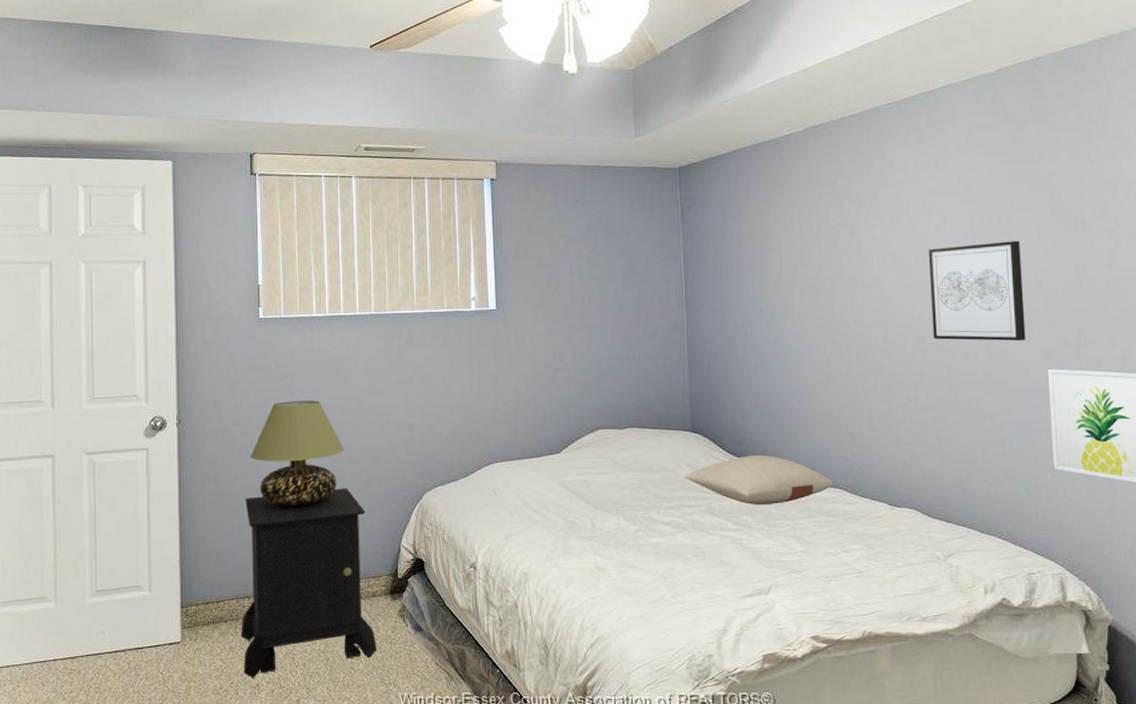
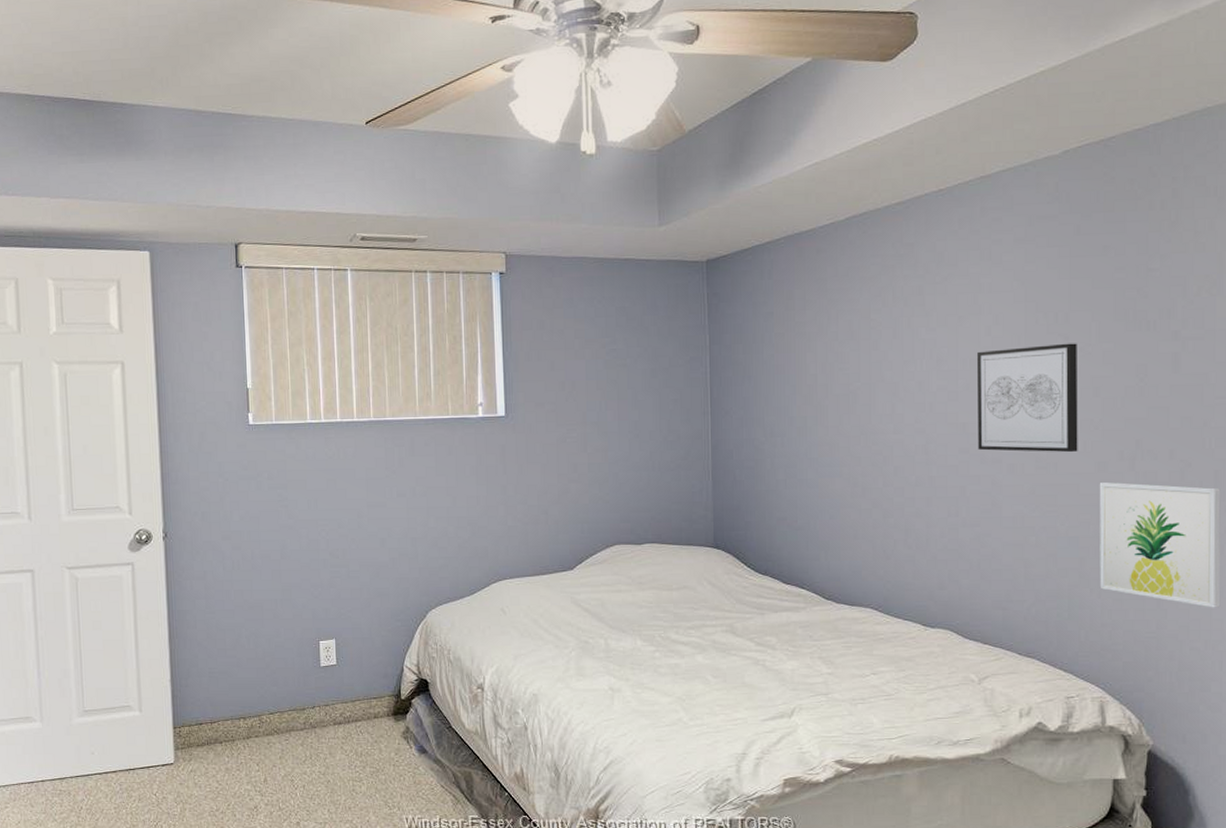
nightstand: present [241,488,378,678] -> none [237,605,380,800]
table lamp: present [250,400,345,507] -> none [242,513,343,625]
pillow: present [684,454,834,505] -> none [705,572,865,624]

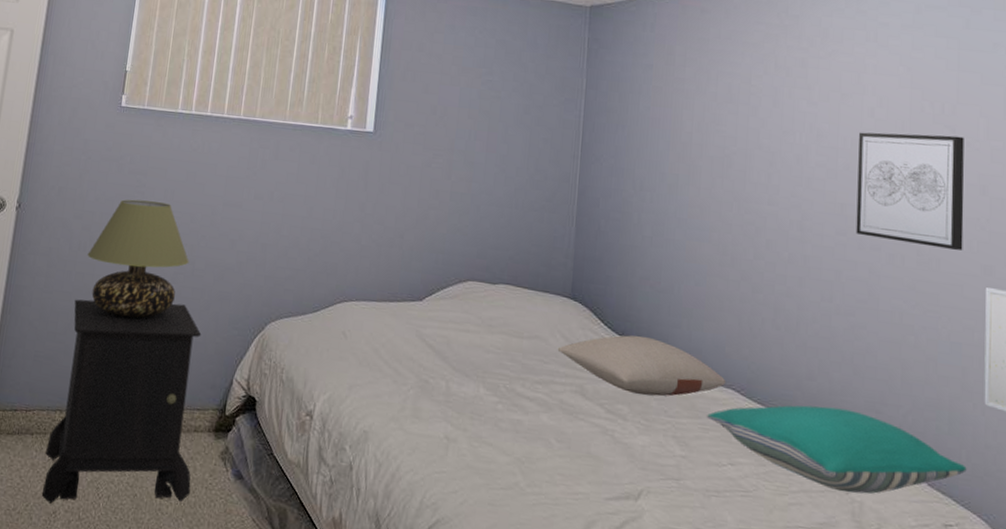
nightstand: none [237,605,380,800] -> present [41,299,202,504]
table lamp: none [242,513,343,625] -> present [87,199,189,318]
pillow: none [705,572,865,624] -> present [557,335,726,397]
pillow: none [848,611,1085,683] -> present [706,405,967,494]

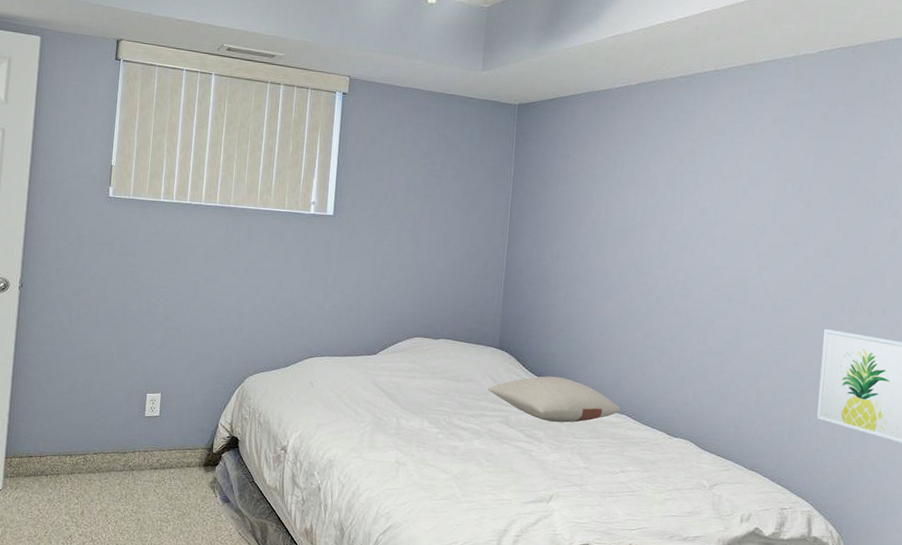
nightstand: present [41,299,202,504] -> none [58,363,190,530]
table lamp: present [87,199,189,318] -> none [86,277,176,377]
pillow: present [706,405,967,494] -> none [604,425,800,489]
wall art: present [856,132,964,251] -> none [727,208,816,301]

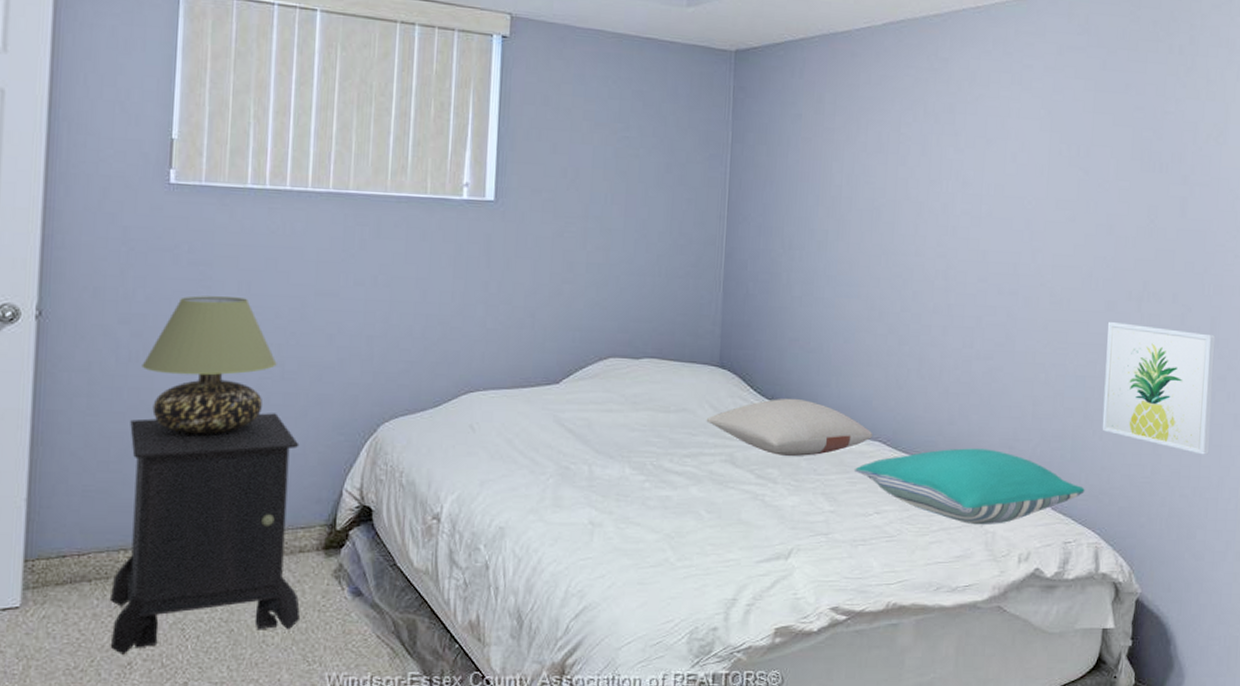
nightstand: none [58,363,190,530] -> present [110,413,301,655]
table lamp: none [86,277,176,377] -> present [142,296,277,434]
pillow: none [604,425,800,489] -> present [853,448,1085,525]

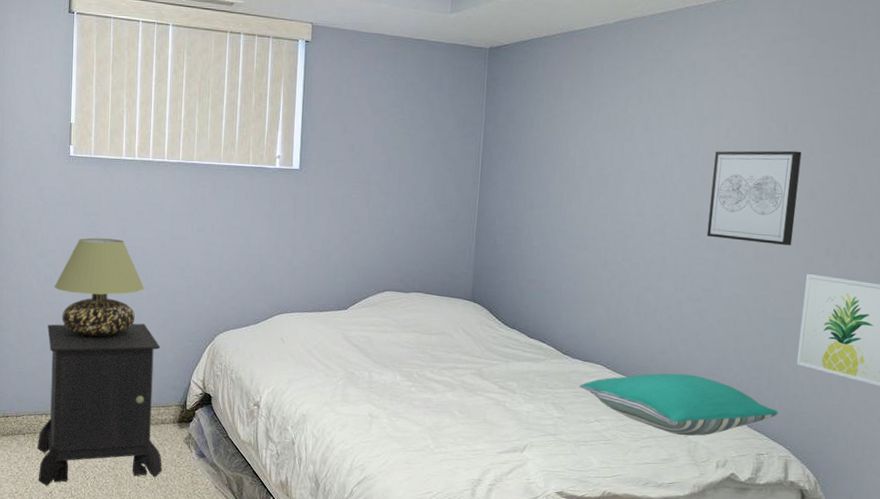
pillow: present [706,398,873,456] -> none [460,327,596,374]
wall art: none [996,177,1096,290] -> present [706,150,802,246]

